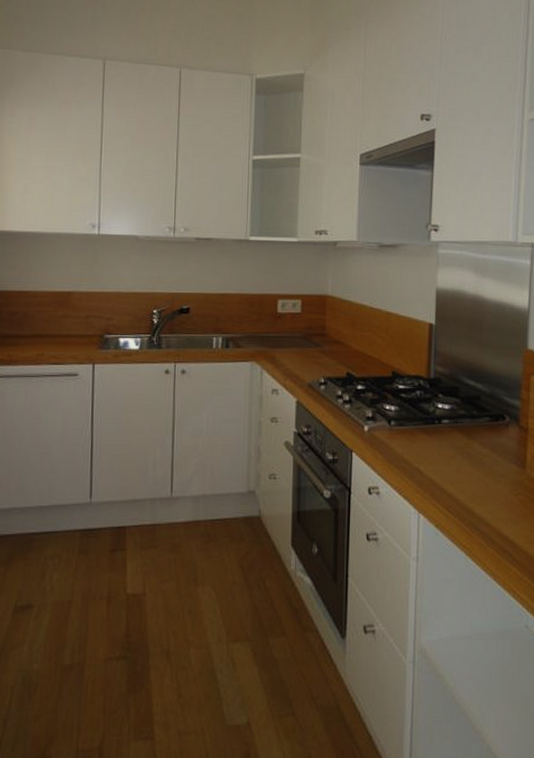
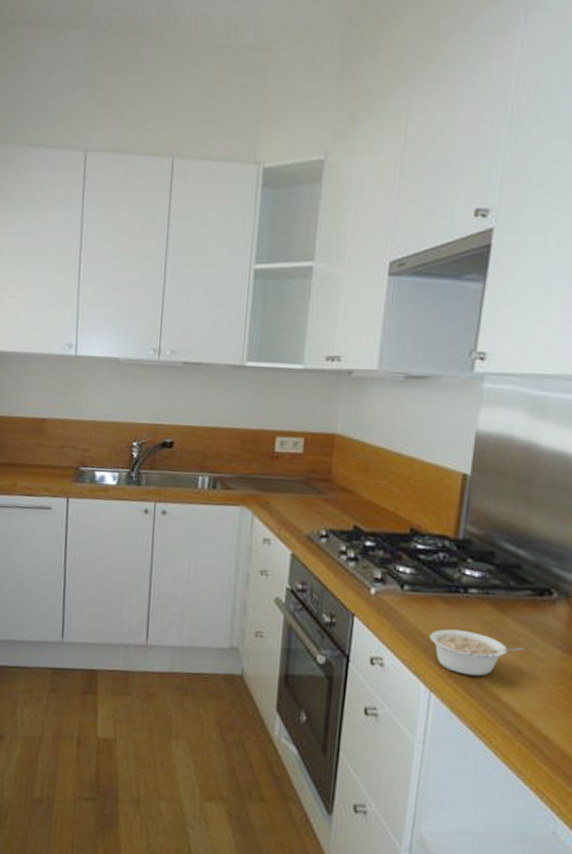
legume: none [415,456,490,495] -> present [429,629,525,676]

